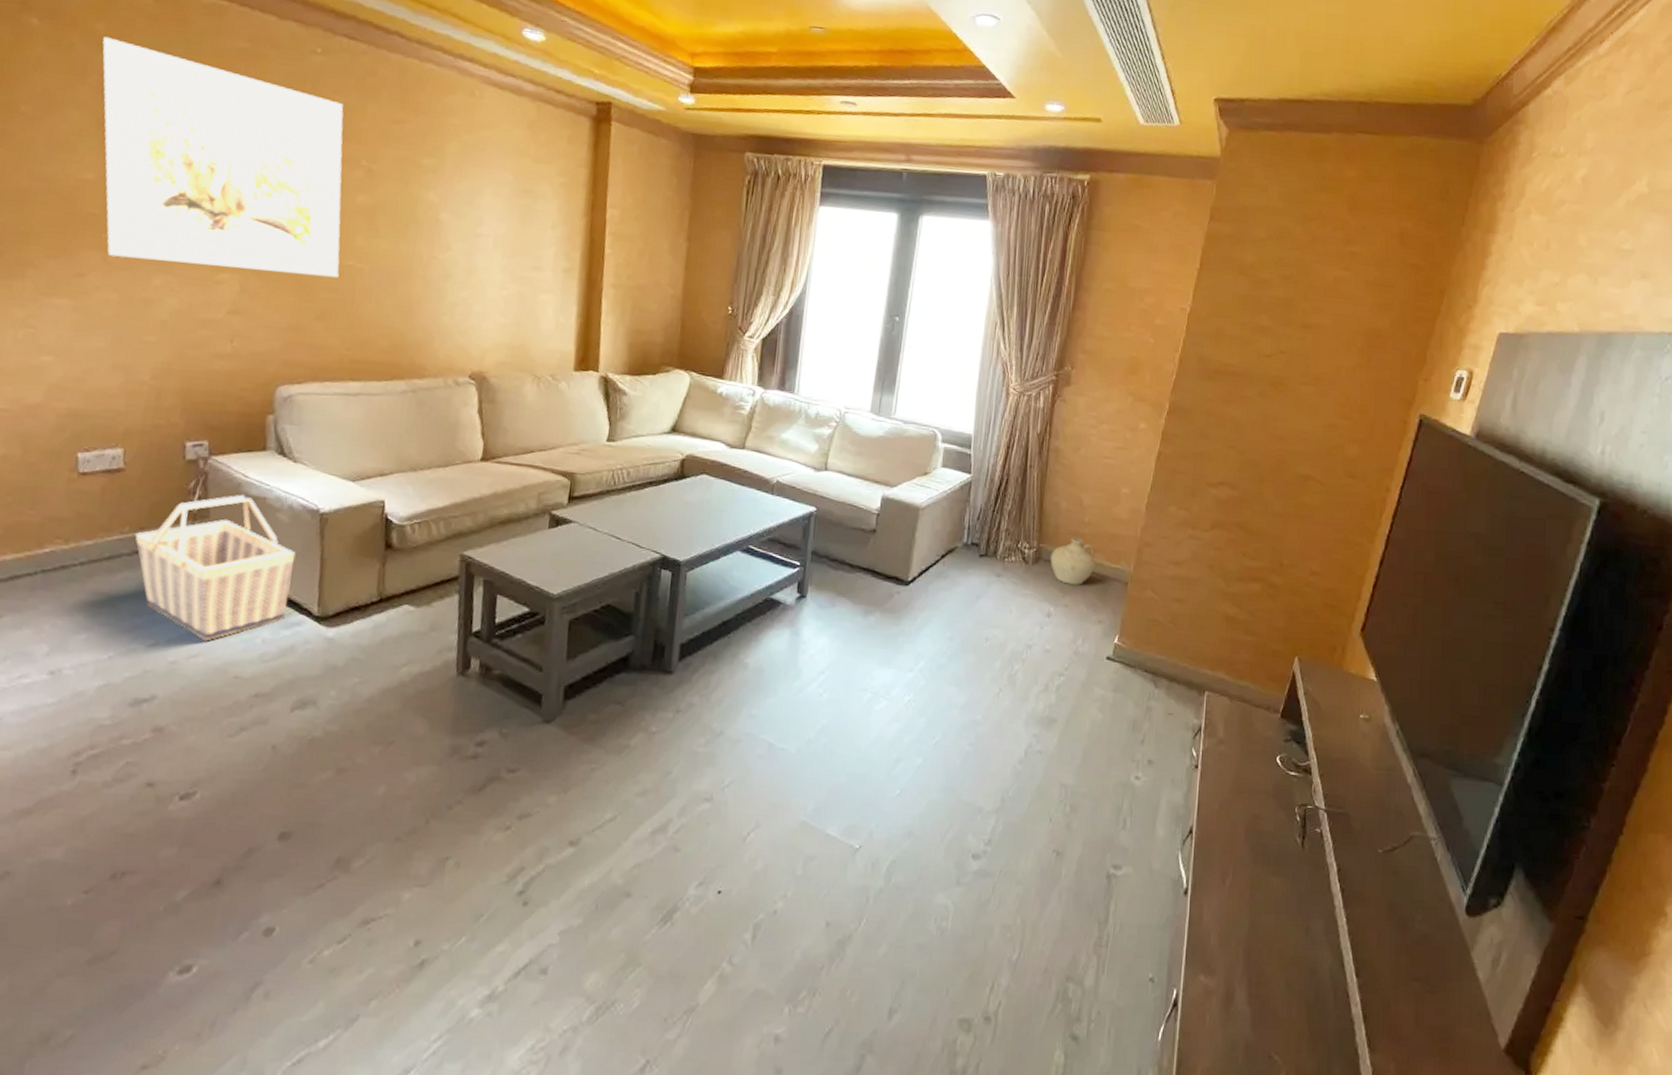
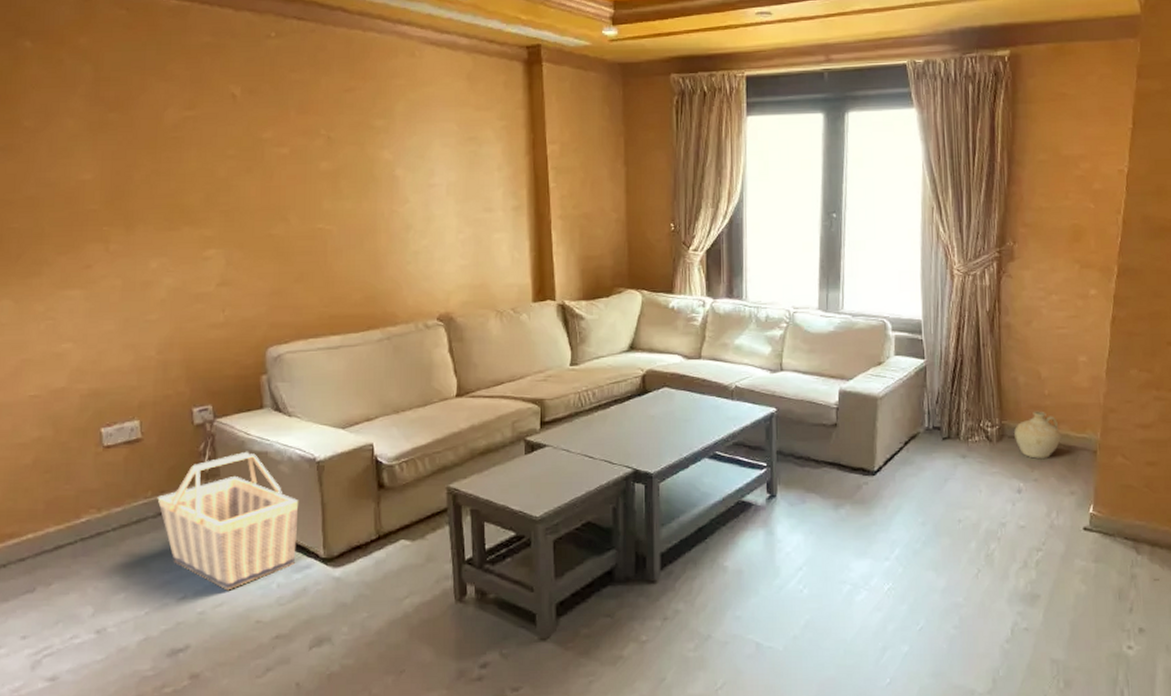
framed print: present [102,37,344,278] -> none [87,49,311,246]

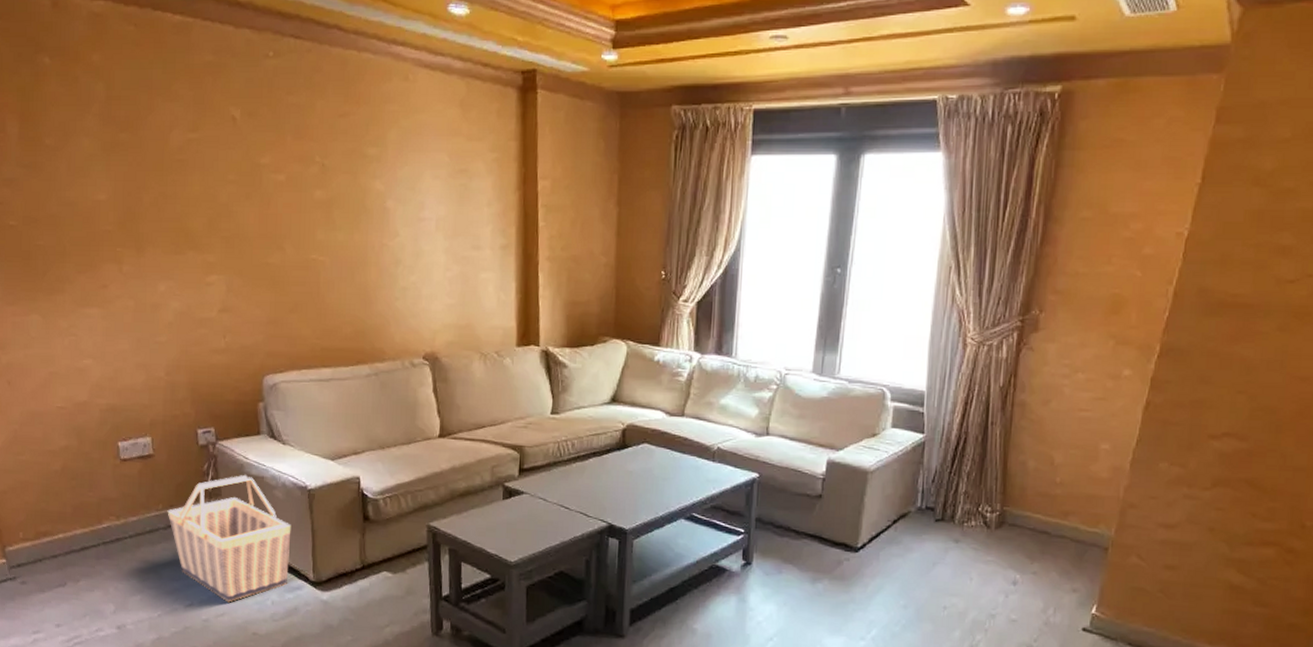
ceramic jug: present [1014,411,1061,459] -> none [1016,499,1070,551]

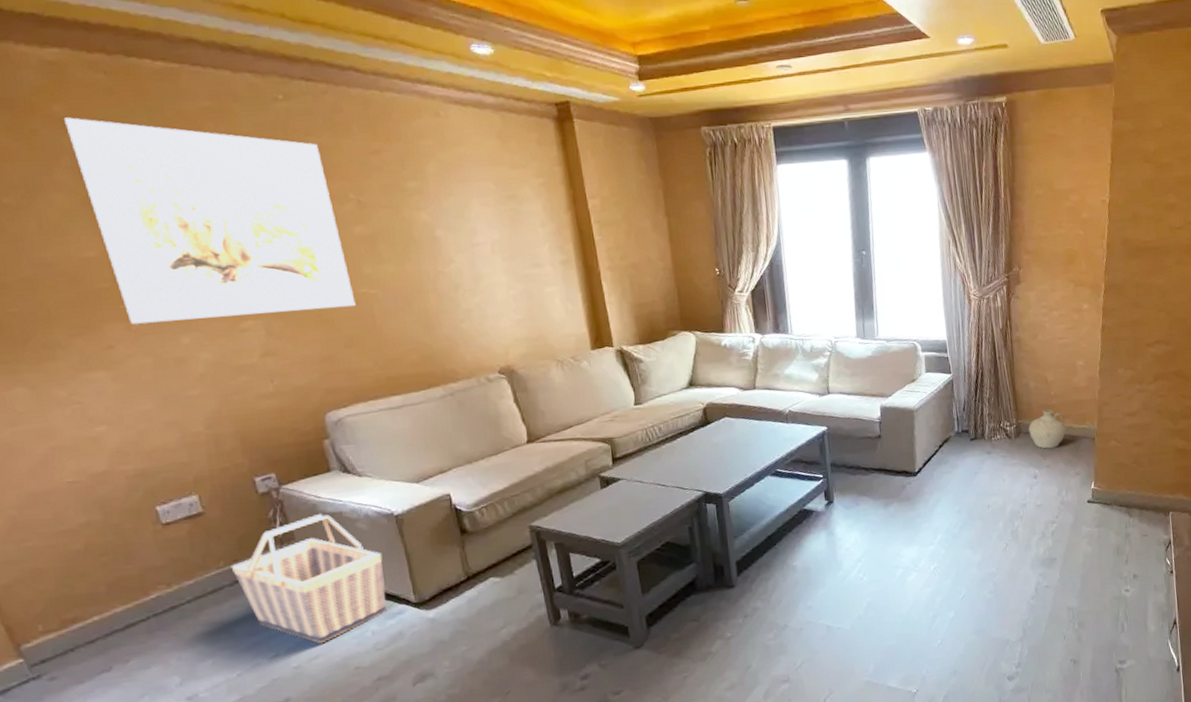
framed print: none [99,67,305,272] -> present [64,117,356,324]
ceramic jug: none [1016,499,1070,551] -> present [1028,409,1067,449]

